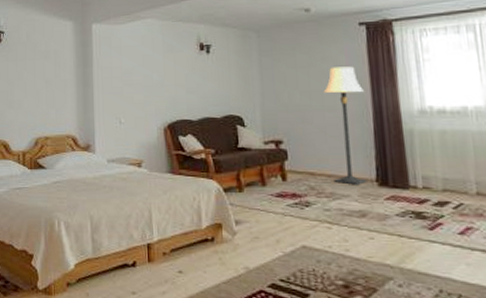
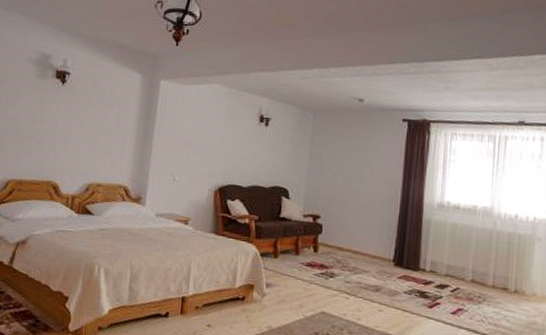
lamp: present [323,66,367,185] -> none [358,155,397,263]

